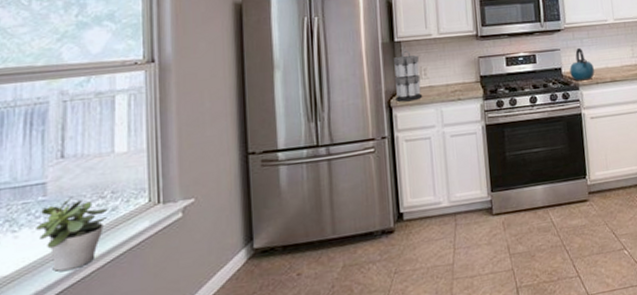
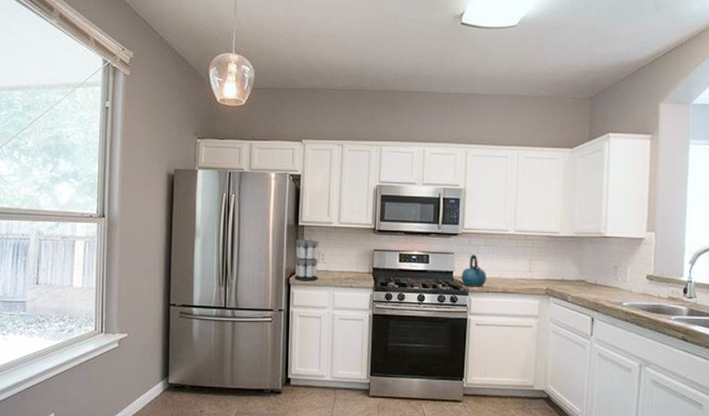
potted plant: present [36,198,108,272] -> none [18,316,66,371]

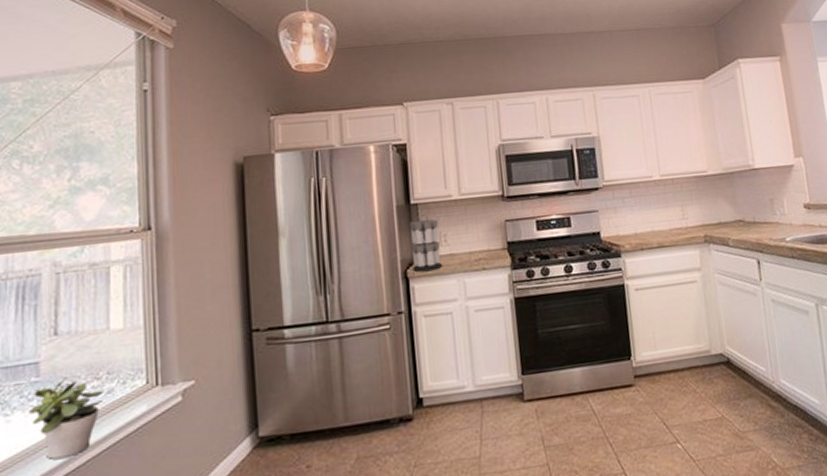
potted plant: none [18,316,66,371] -> present [29,379,104,459]
kettle: present [461,254,487,287] -> none [609,208,639,247]

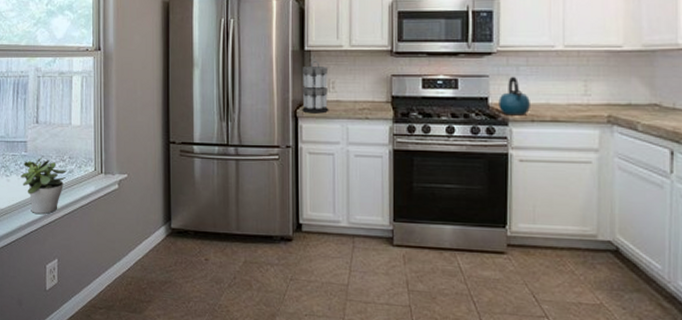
kettle: none [609,208,639,247] -> present [498,76,532,116]

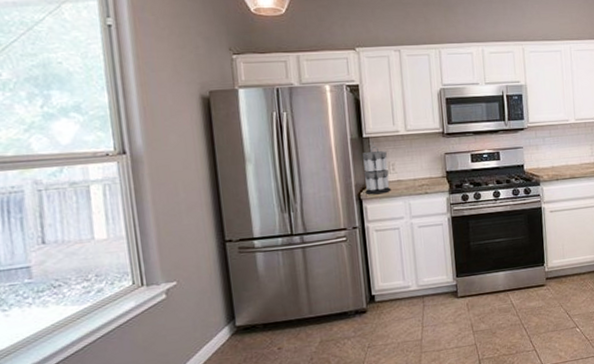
potted plant: present [20,157,67,214] -> none [25,280,94,346]
kettle: present [498,76,532,116] -> none [531,146,556,178]

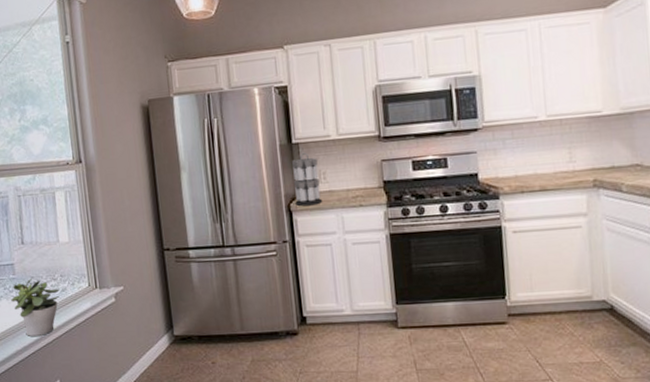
potted plant: none [25,280,94,346] -> present [11,278,59,336]

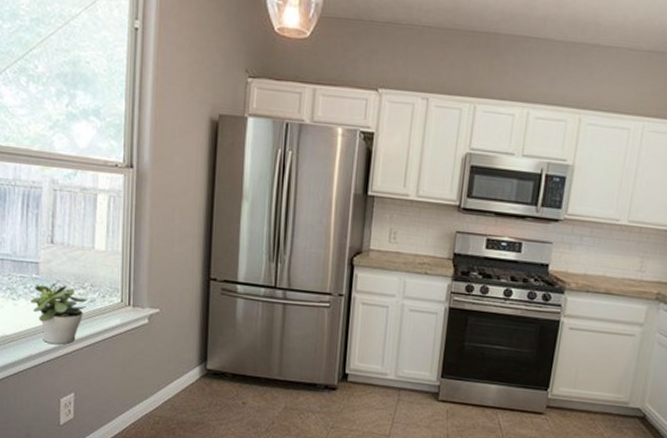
spice rack: present [291,152,323,207] -> none [359,206,391,264]

